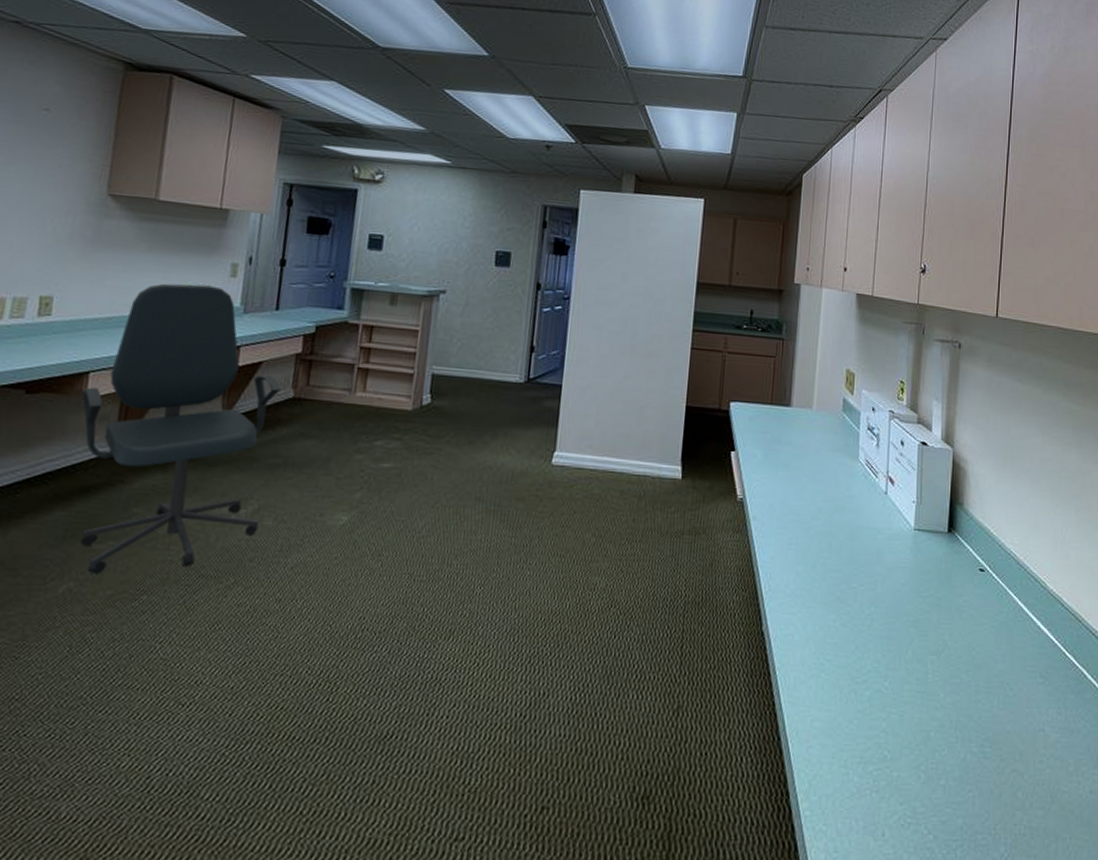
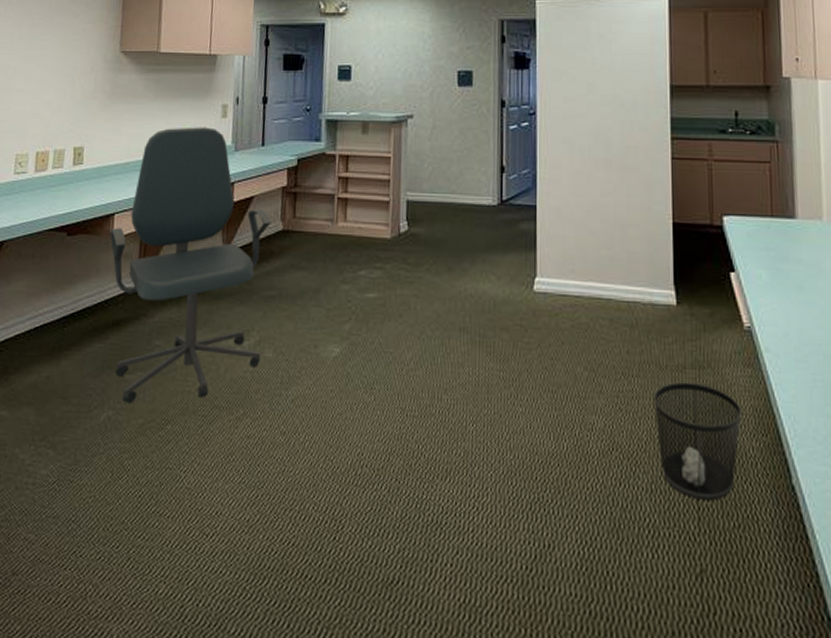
waste bin: none [652,546,728,648] -> present [654,382,742,501]

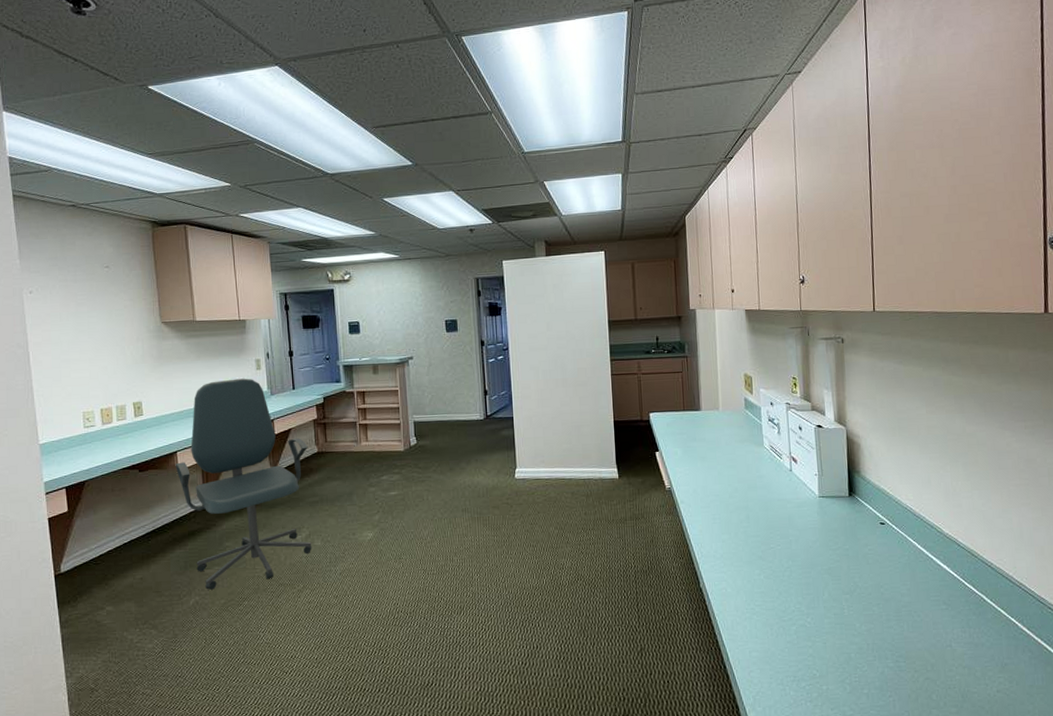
waste bin: present [654,382,742,501] -> none [605,529,666,605]

